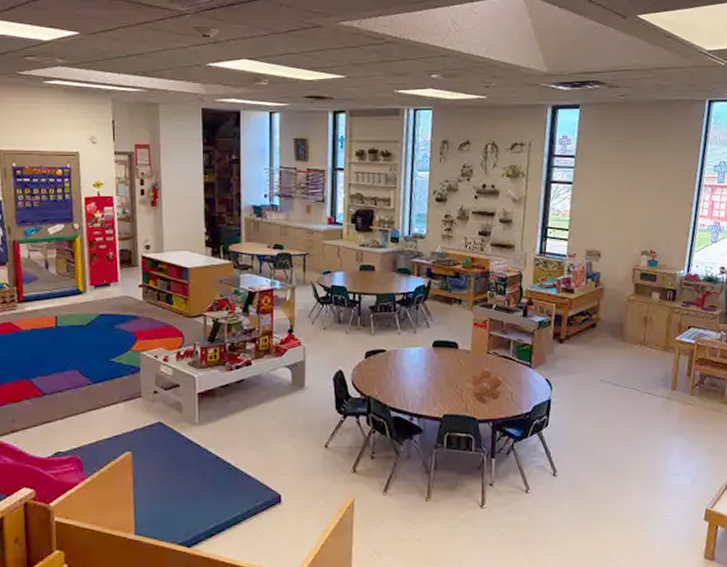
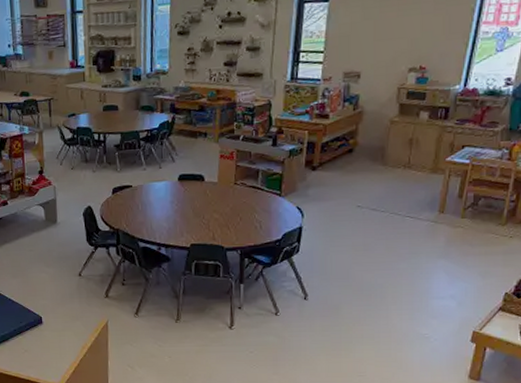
teddy bear: present [471,368,503,403] -> none [218,198,251,232]

